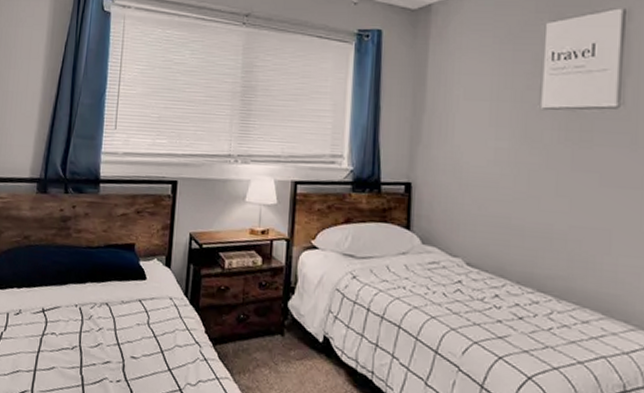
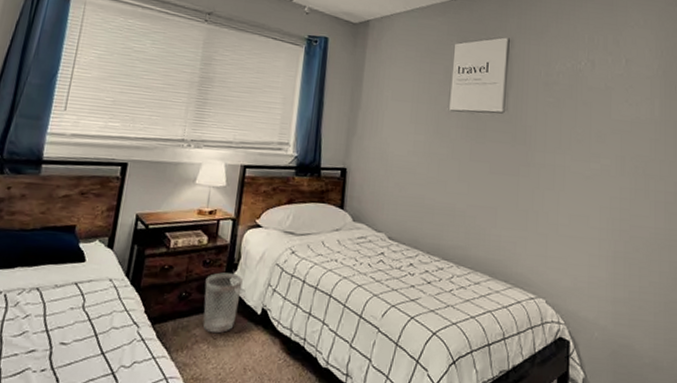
wastebasket: none [262,295,301,359] -> present [203,272,243,334]

